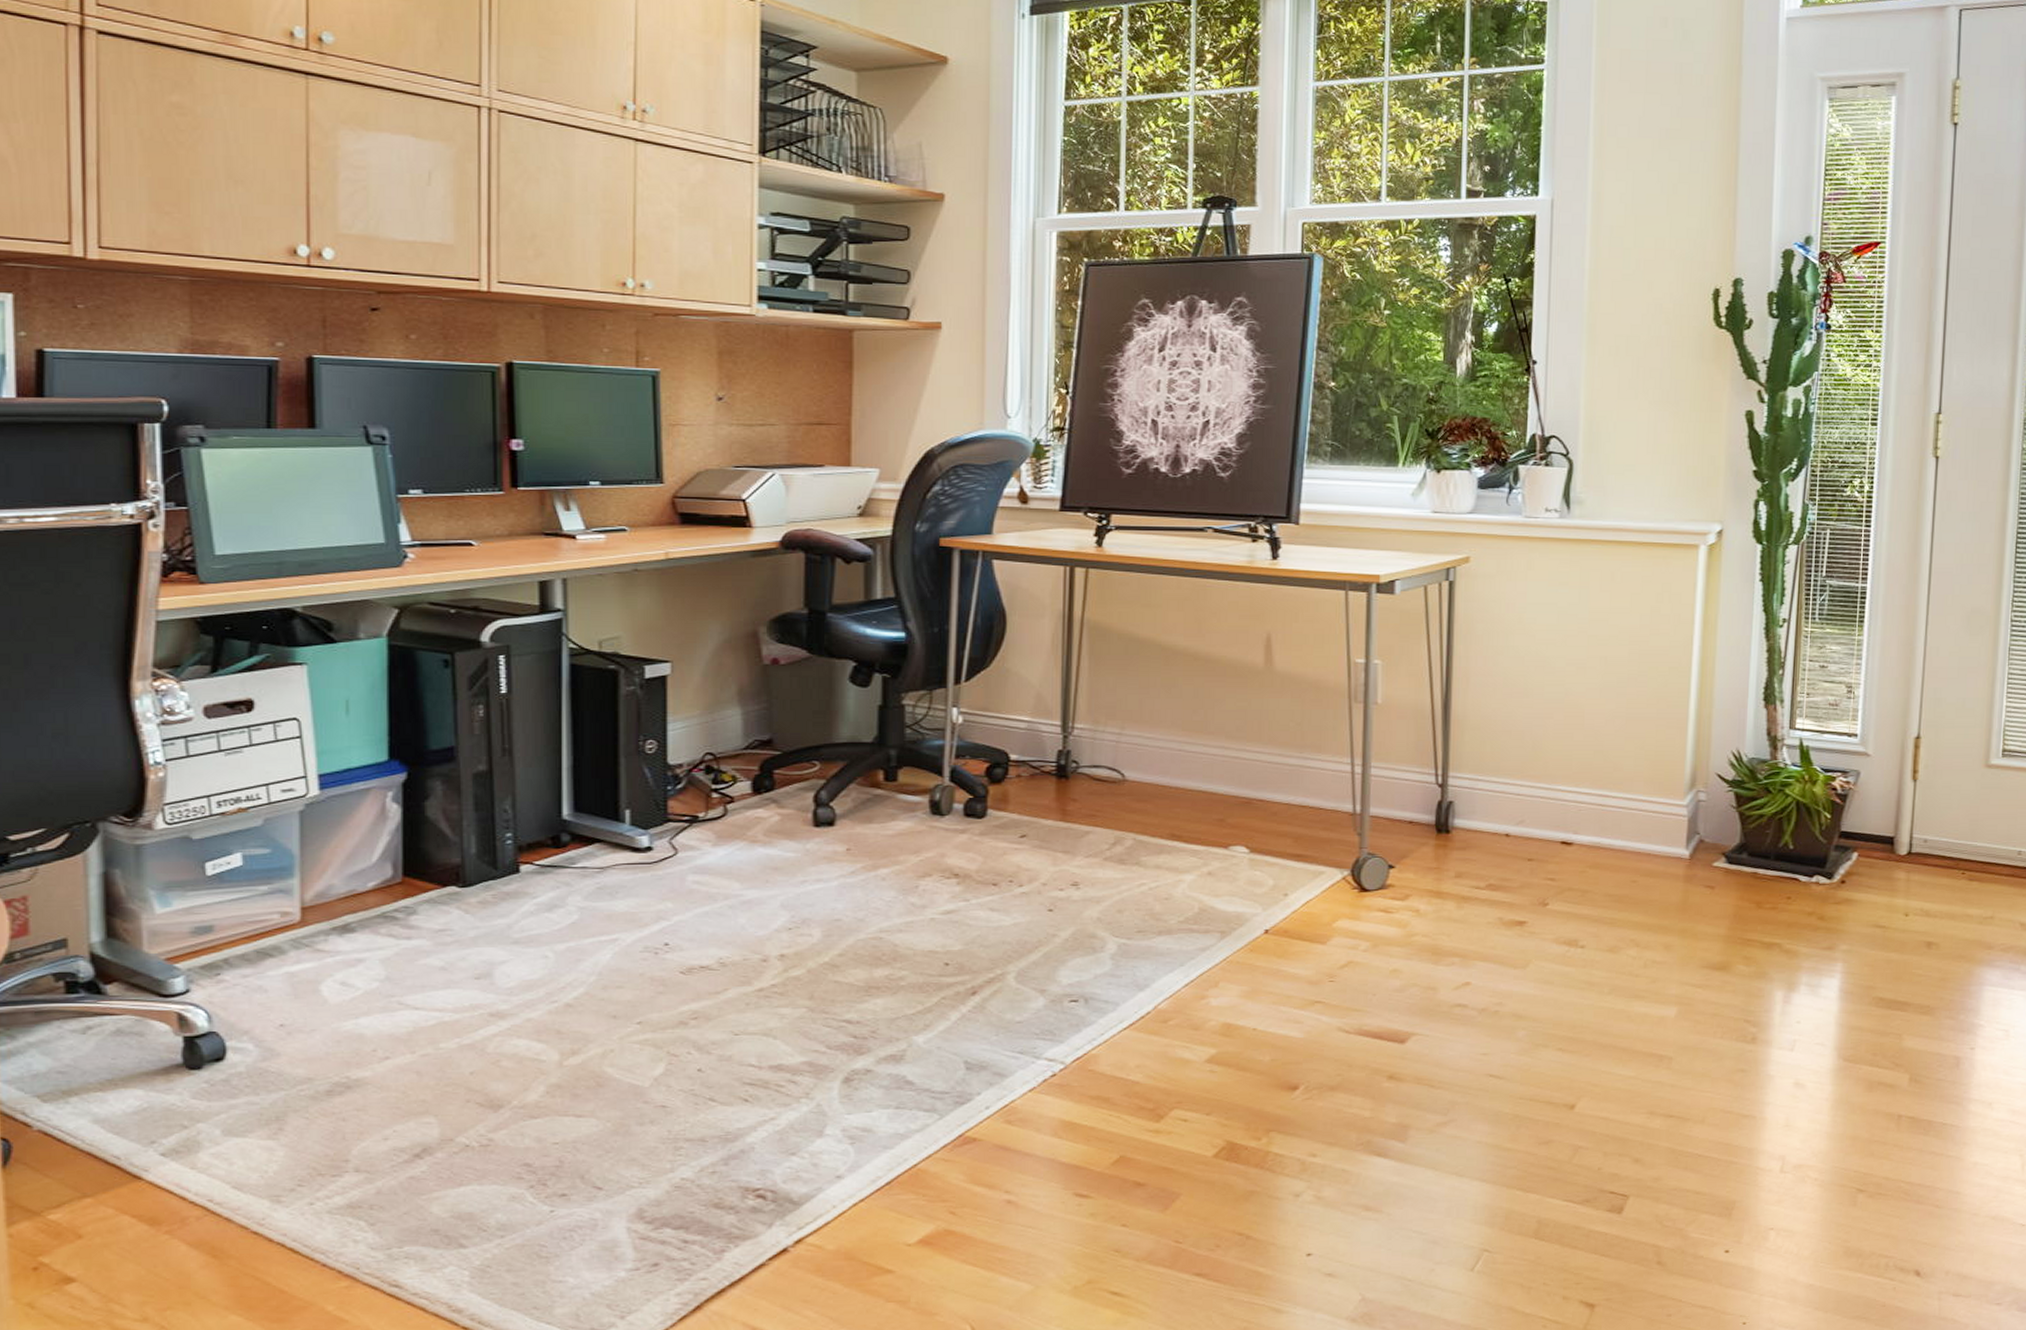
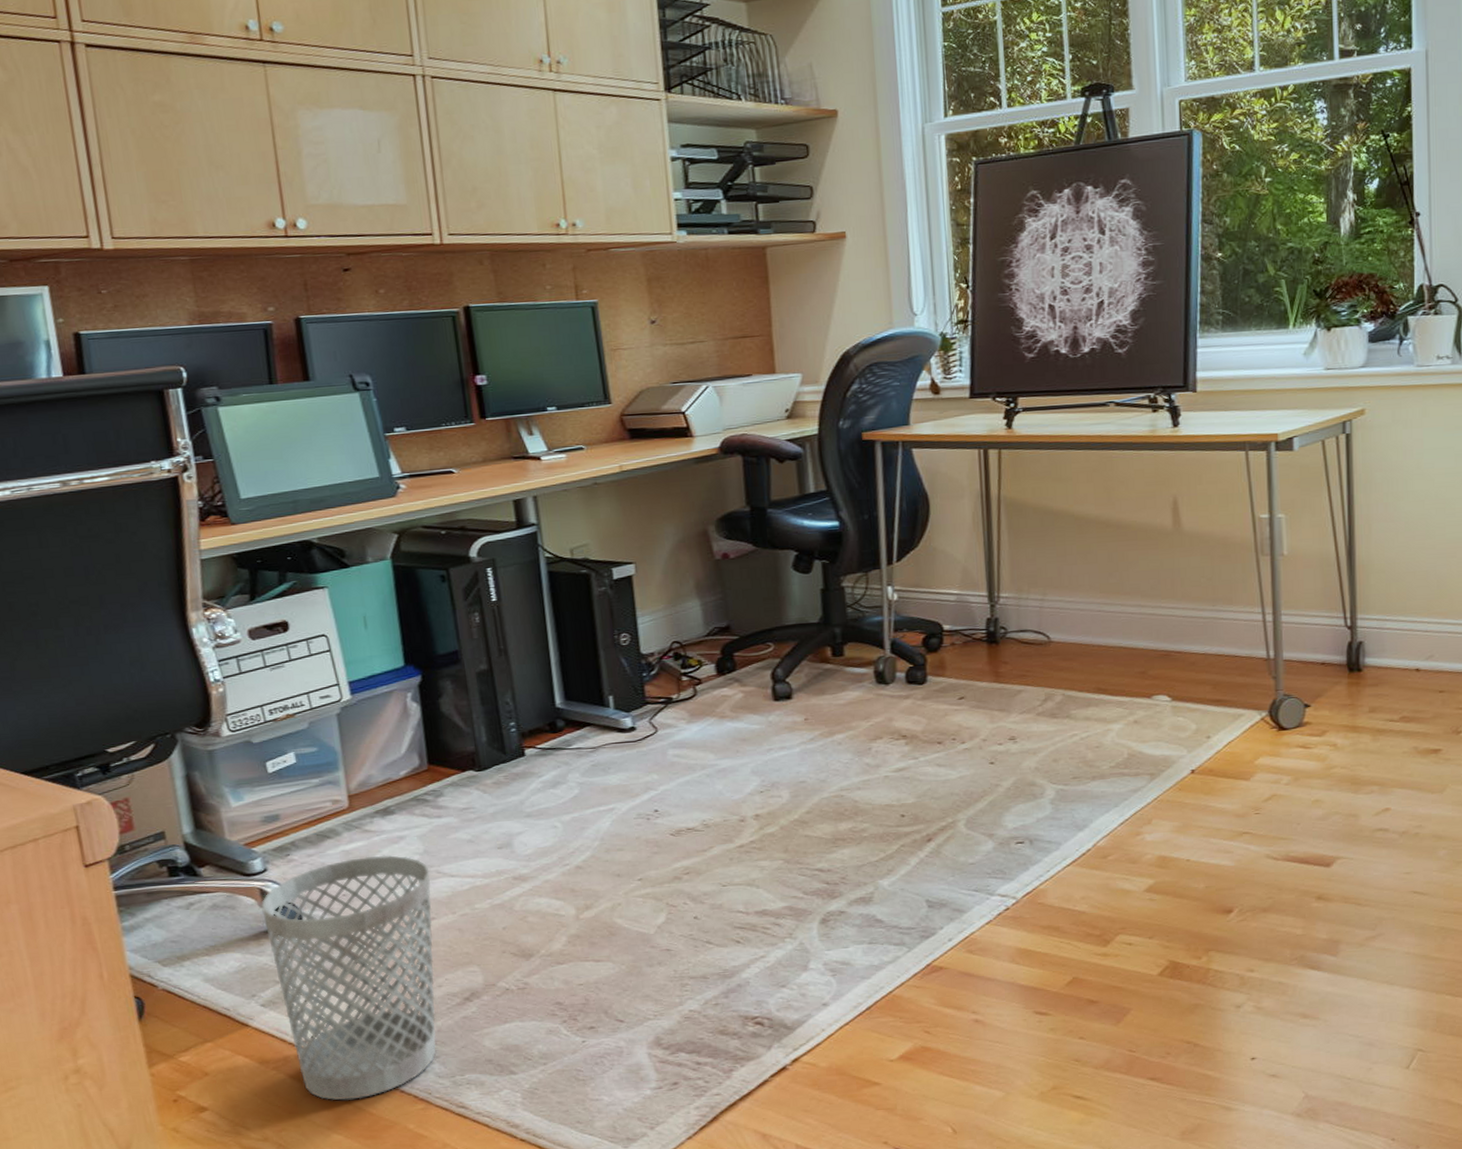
wastebasket: none [177,980,390,1274] -> present [261,855,437,1100]

